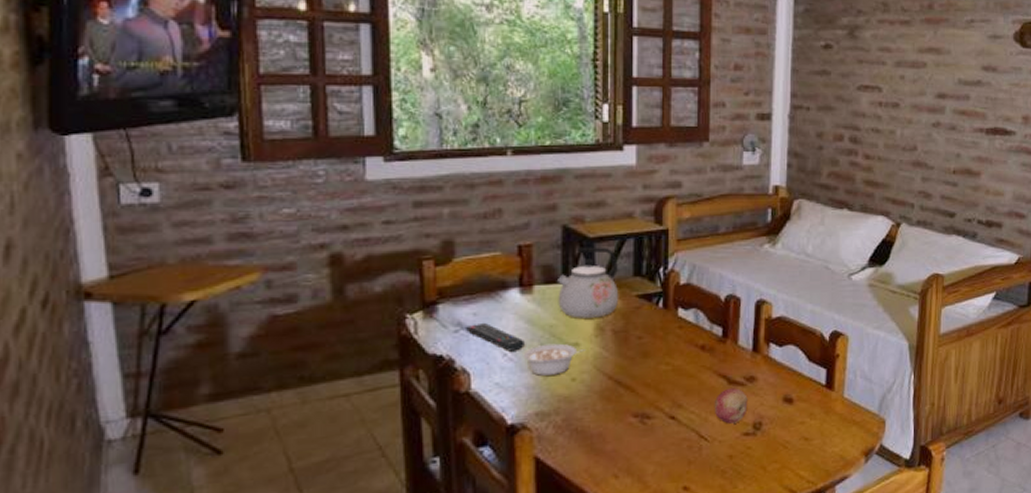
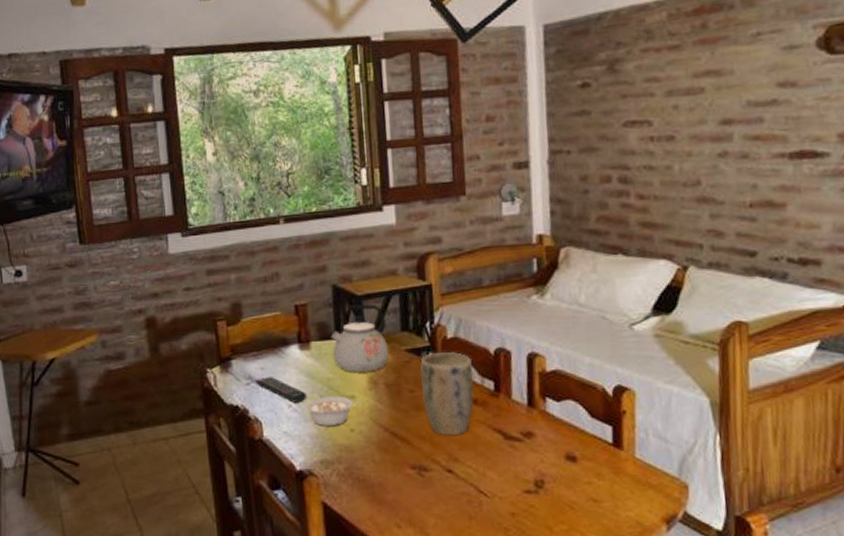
plant pot: none [649,298,704,383] -> present [419,352,475,436]
fruit: present [714,388,748,424] -> none [491,443,527,480]

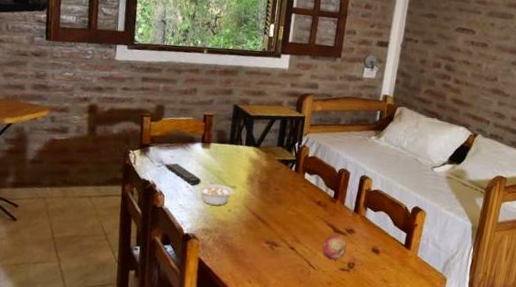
kettle: present [331,304,389,372] -> none [225,121,268,171]
plant pot: present [419,352,475,436] -> none [283,164,322,225]
fruit: none [491,443,527,480] -> present [321,235,347,261]

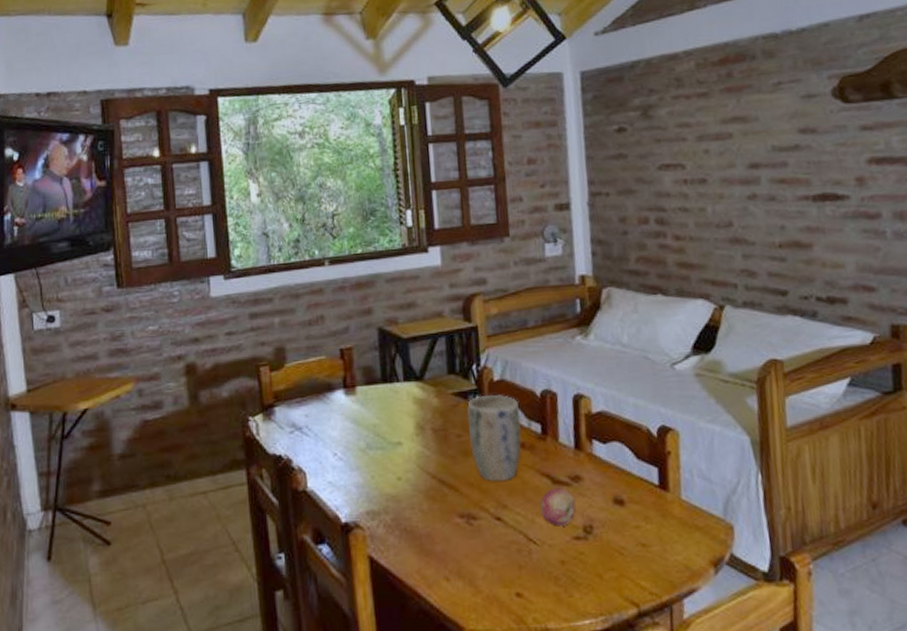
remote control: present [165,163,201,185] -> none [300,423,352,451]
legume: present [199,183,240,206] -> none [351,442,408,475]
plant pot: none [283,164,322,225] -> present [467,395,522,482]

